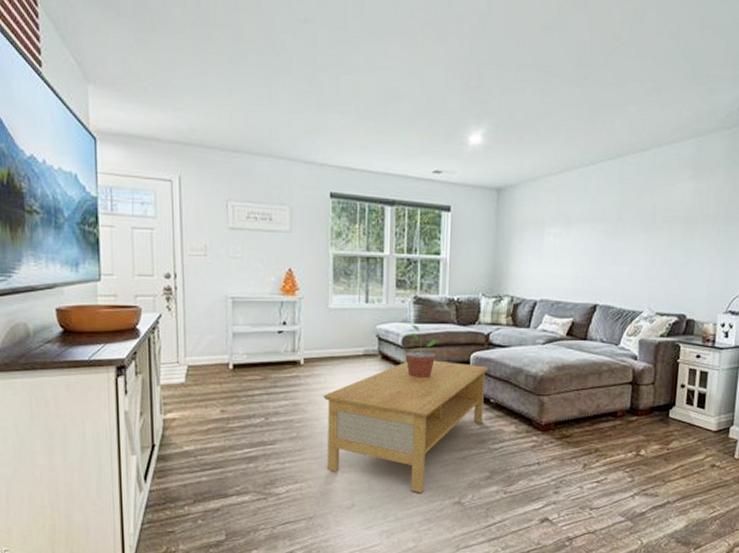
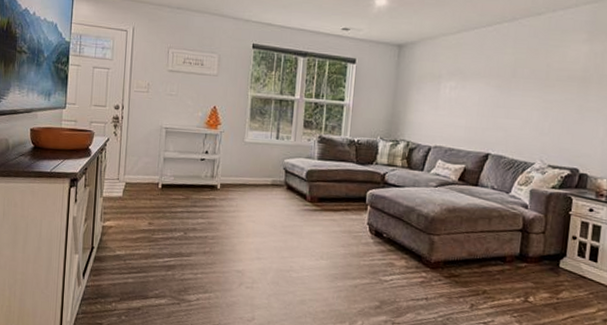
coffee table: present [323,360,489,494] -> none [233,194,384,315]
potted plant: present [405,324,438,379] -> none [307,160,338,210]

